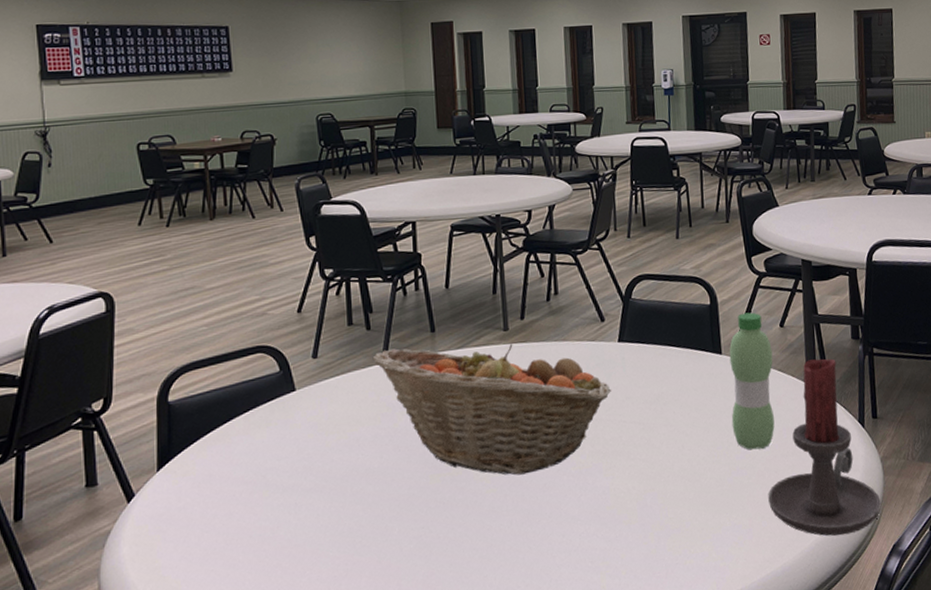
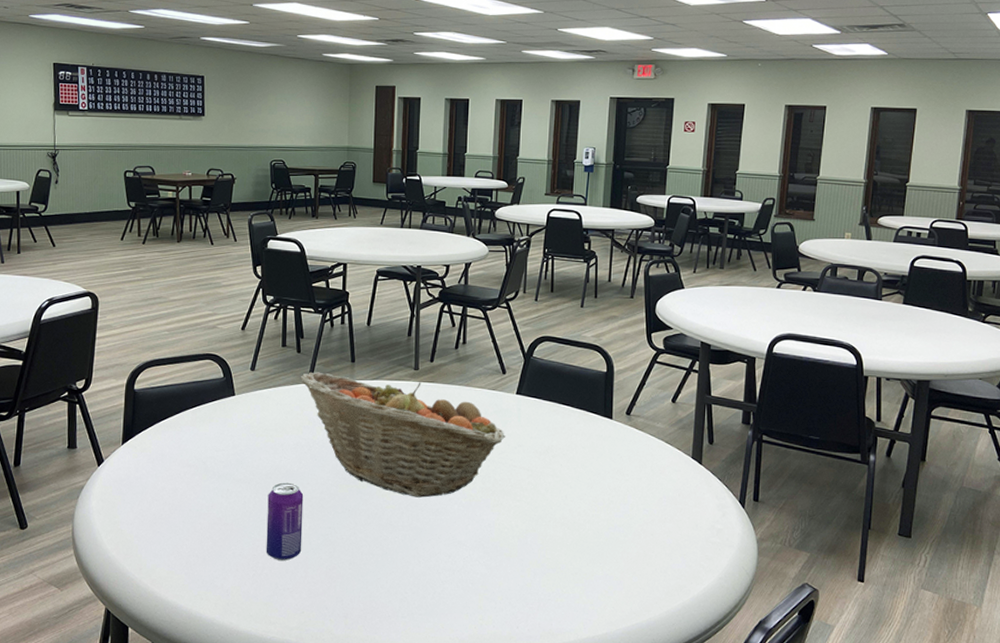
beverage can: none [345,482,392,578] -> present [266,482,304,561]
water bottle: present [729,312,775,450] -> none [614,384,662,511]
candle holder: present [768,358,881,536] -> none [641,437,752,604]

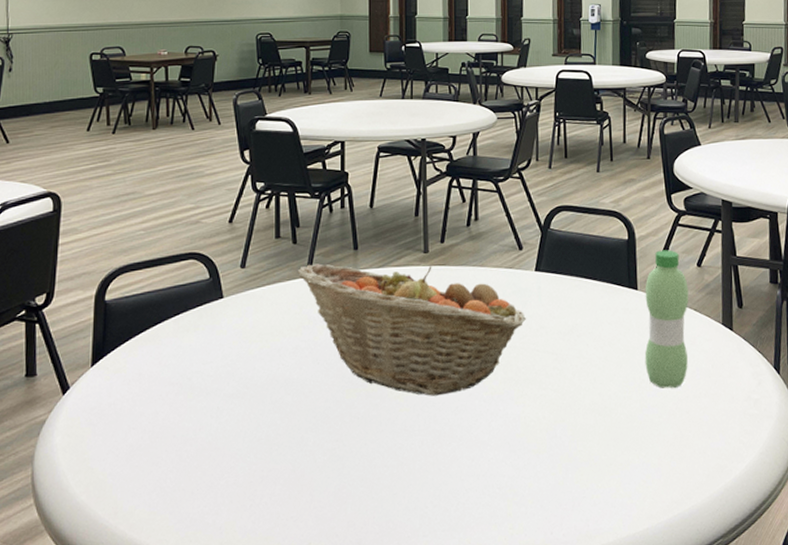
beverage can: present [266,482,304,561] -> none [264,392,306,485]
water bottle: none [614,384,662,511] -> present [644,250,689,389]

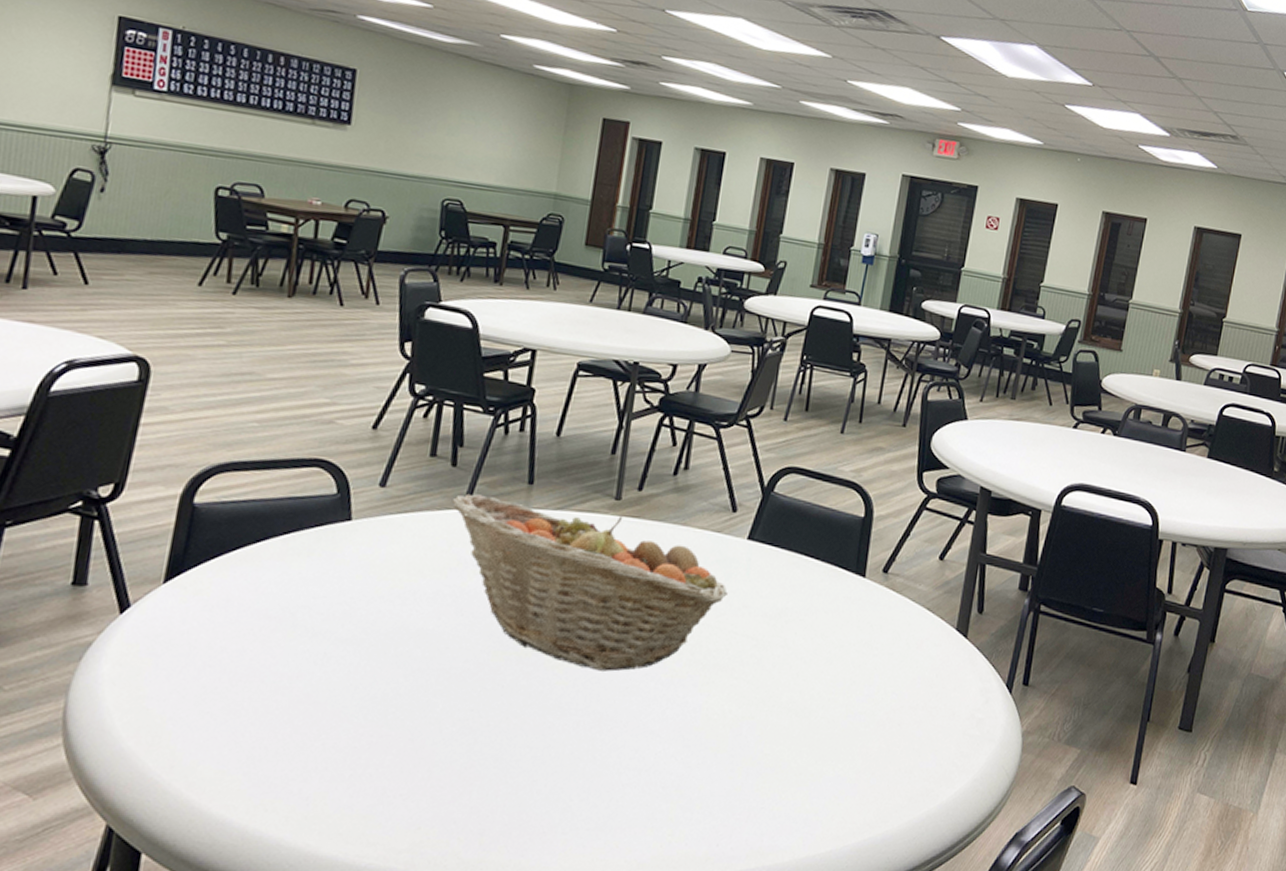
water bottle: present [644,250,689,389] -> none [859,535,925,695]

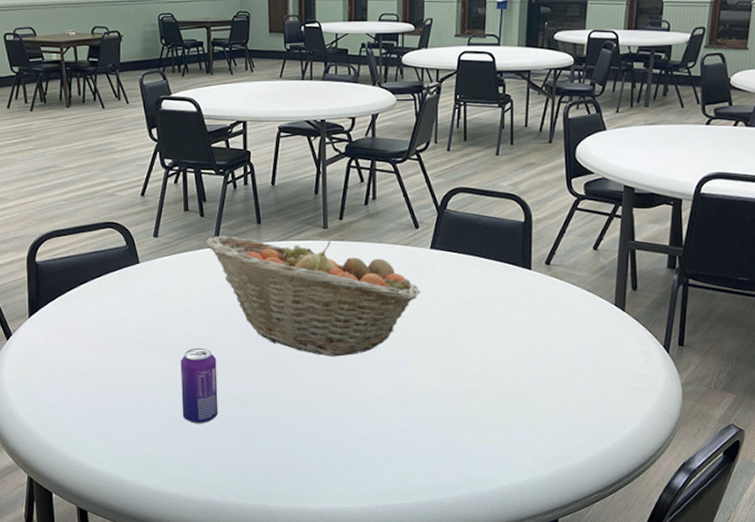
beverage can: none [373,645,439,756] -> present [180,348,218,424]

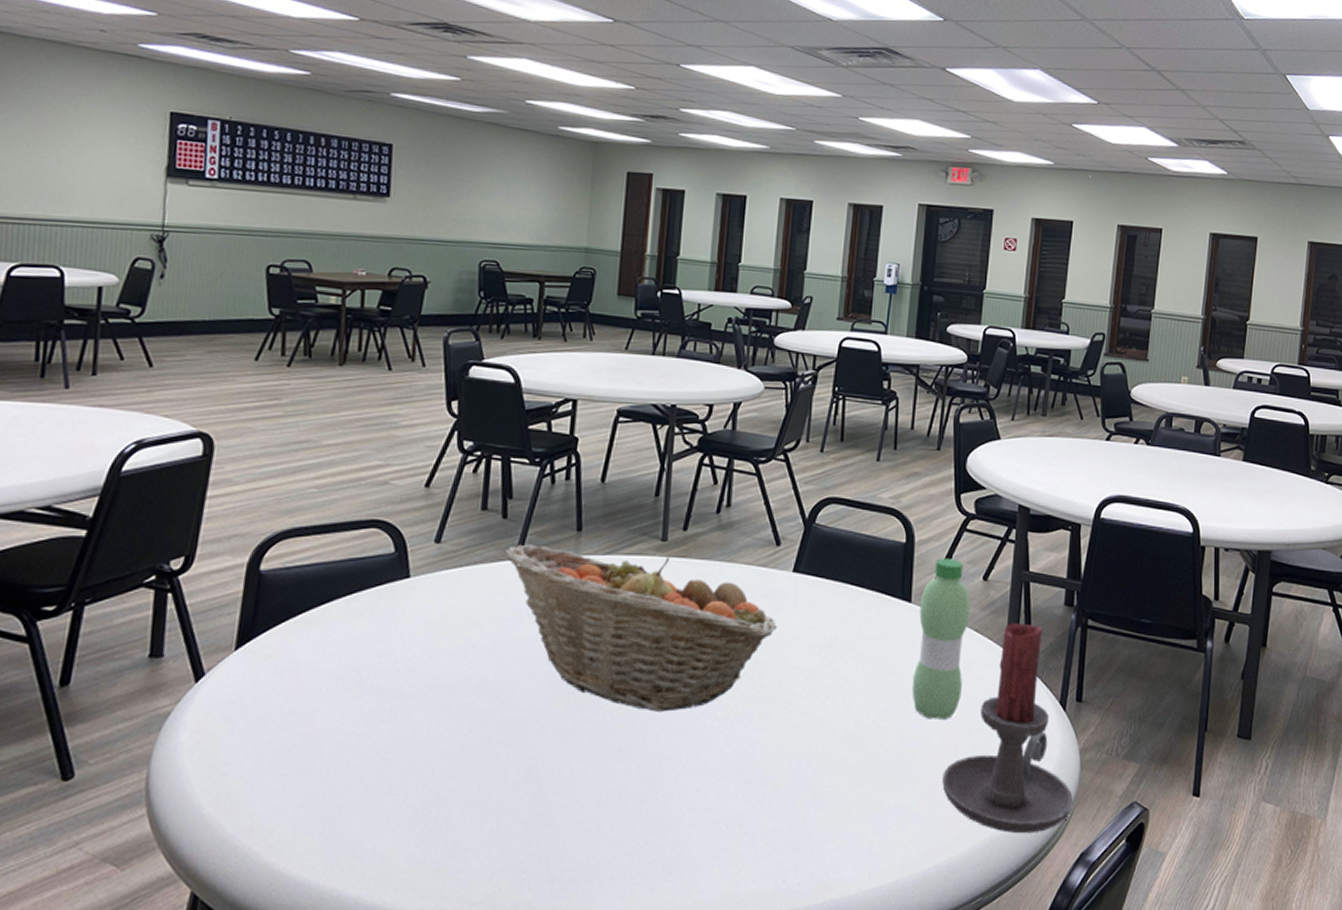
beverage can: present [180,348,218,424] -> none [441,697,501,807]
water bottle: none [534,233,583,361] -> present [911,558,971,719]
candle holder: none [563,284,676,448] -> present [942,623,1073,834]

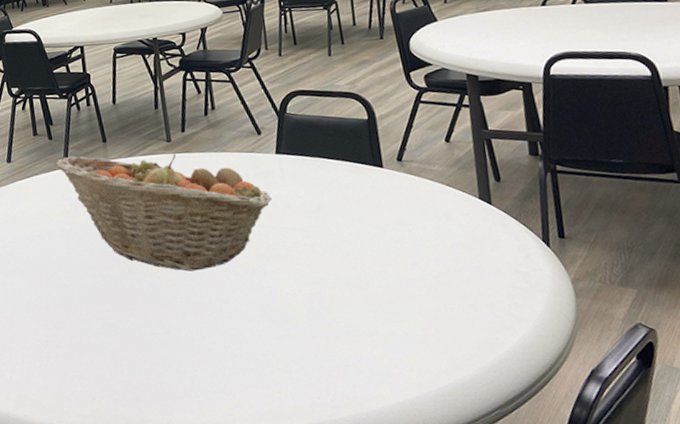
water bottle: present [911,558,971,719] -> none [390,127,446,263]
candle holder: present [942,623,1073,834] -> none [441,175,574,355]

